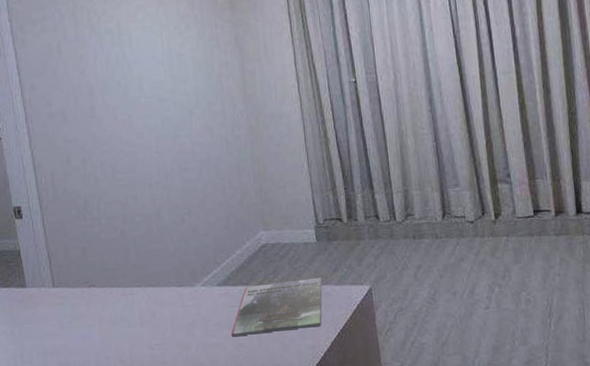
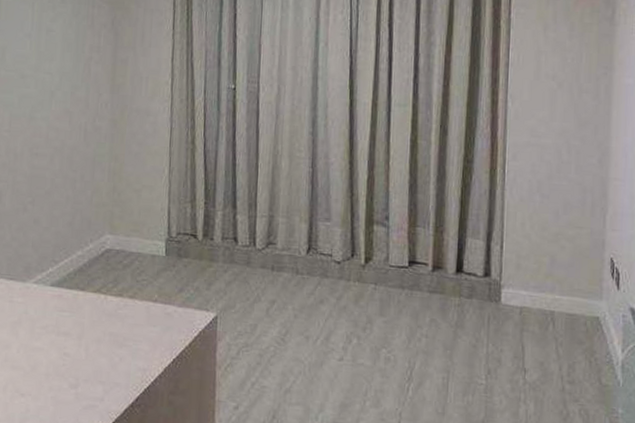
magazine: present [231,277,322,337] -> none [58,291,165,348]

